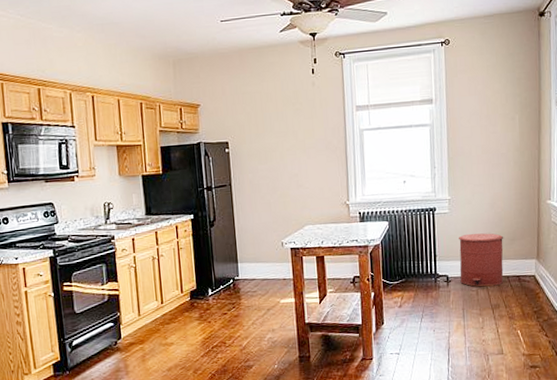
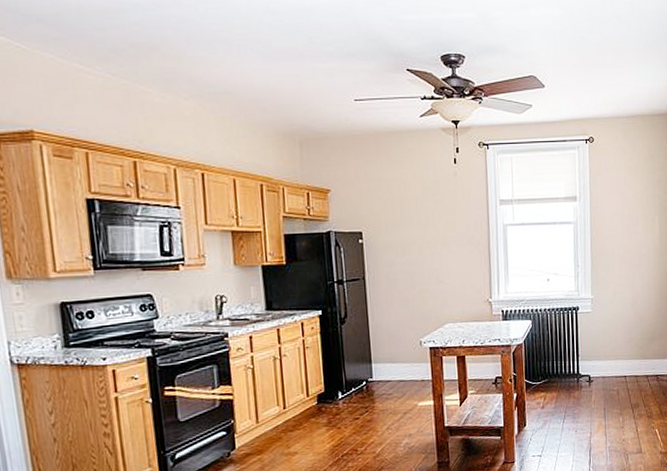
trash can: present [459,233,504,287] -> none [601,333,644,387]

